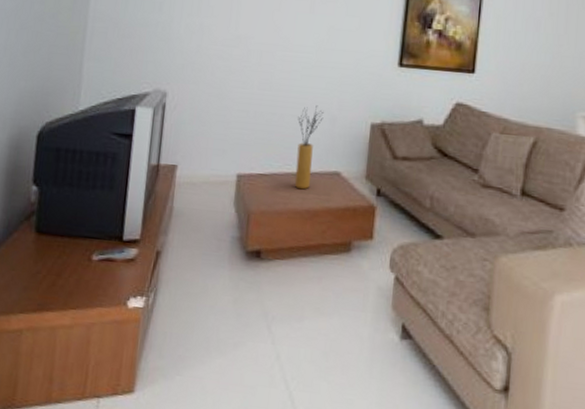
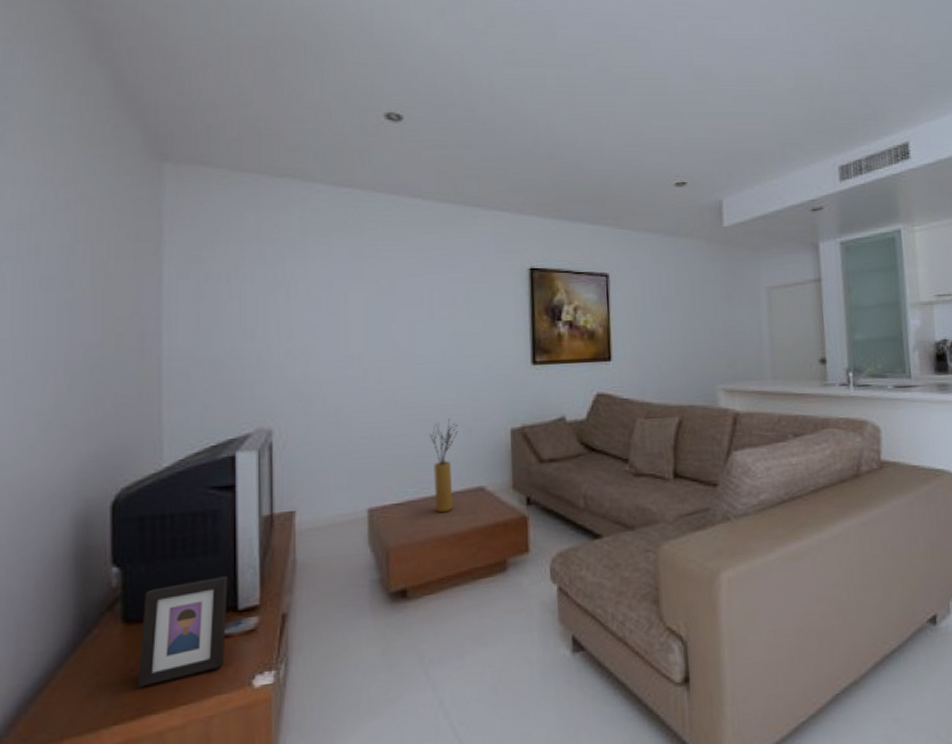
picture frame: none [41,209,118,288] -> present [137,575,228,688]

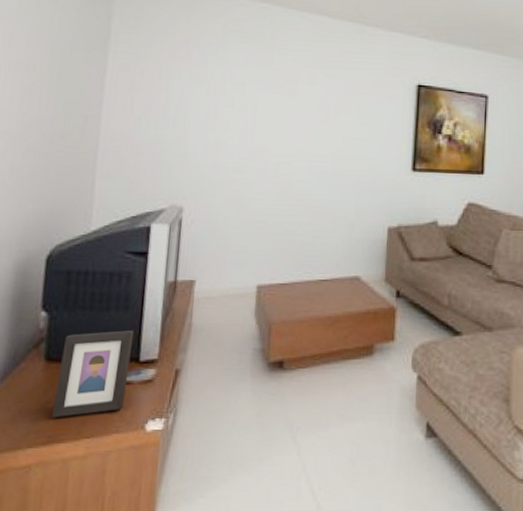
vase: present [430,418,458,513] -> none [315,212,342,297]

